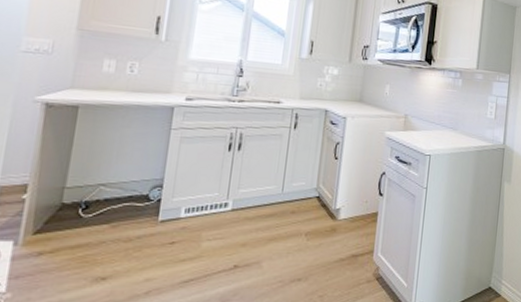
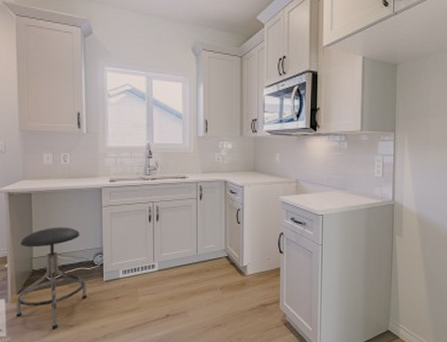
stool: none [25,150,137,283] -> present [15,227,87,329]

